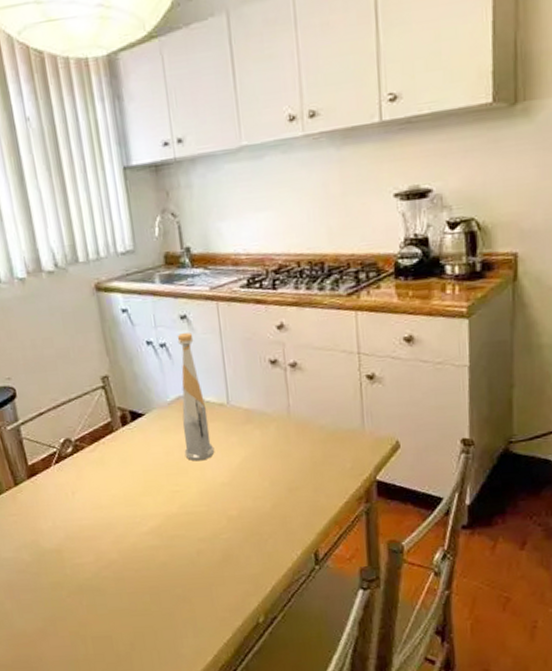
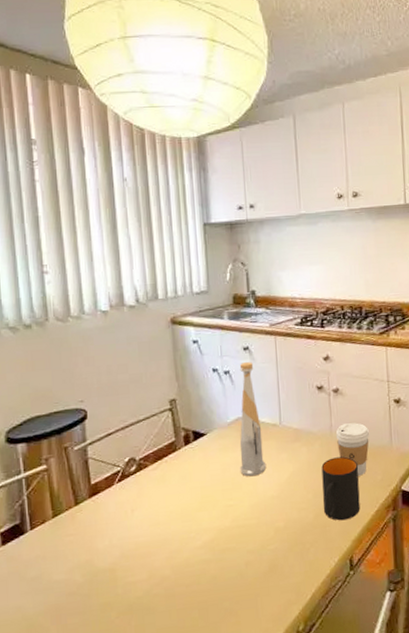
mug: none [278,441,326,512] -> present [321,456,360,521]
coffee cup: none [294,402,337,464] -> present [335,422,370,476]

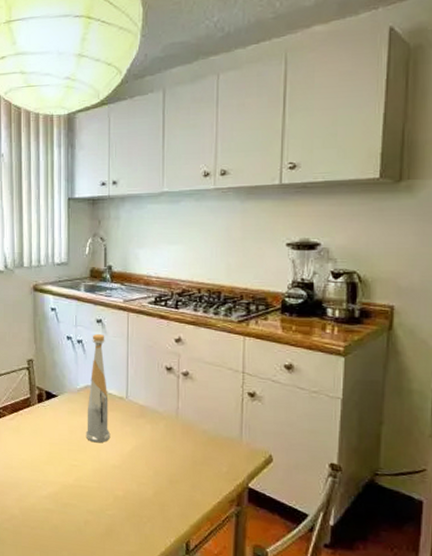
mug: present [321,456,360,521] -> none [163,440,202,504]
coffee cup: present [335,422,370,476] -> none [181,408,219,464]

